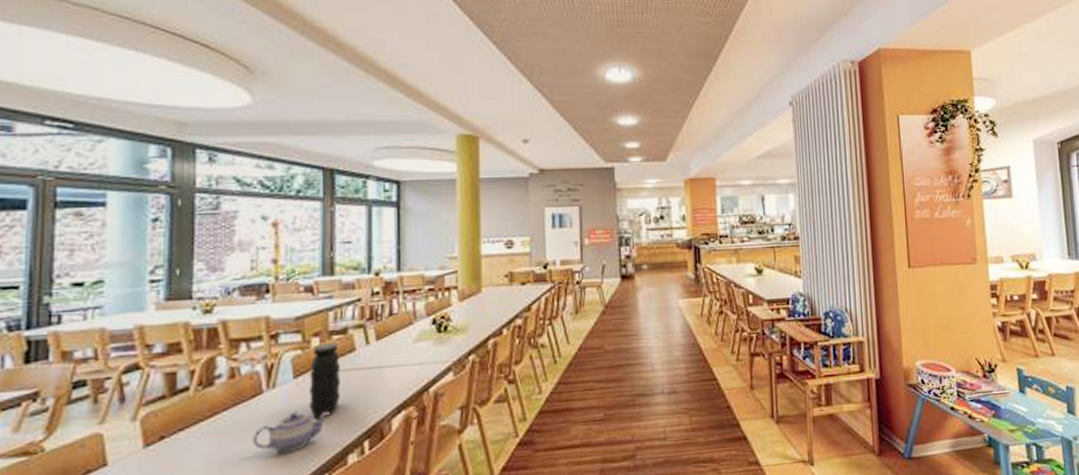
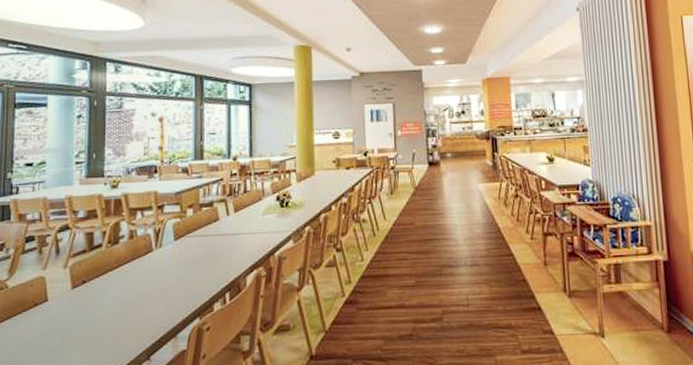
teapot: present [253,412,330,454] -> none [146,267,200,300]
water jug: present [309,342,340,419] -> none [186,213,208,273]

